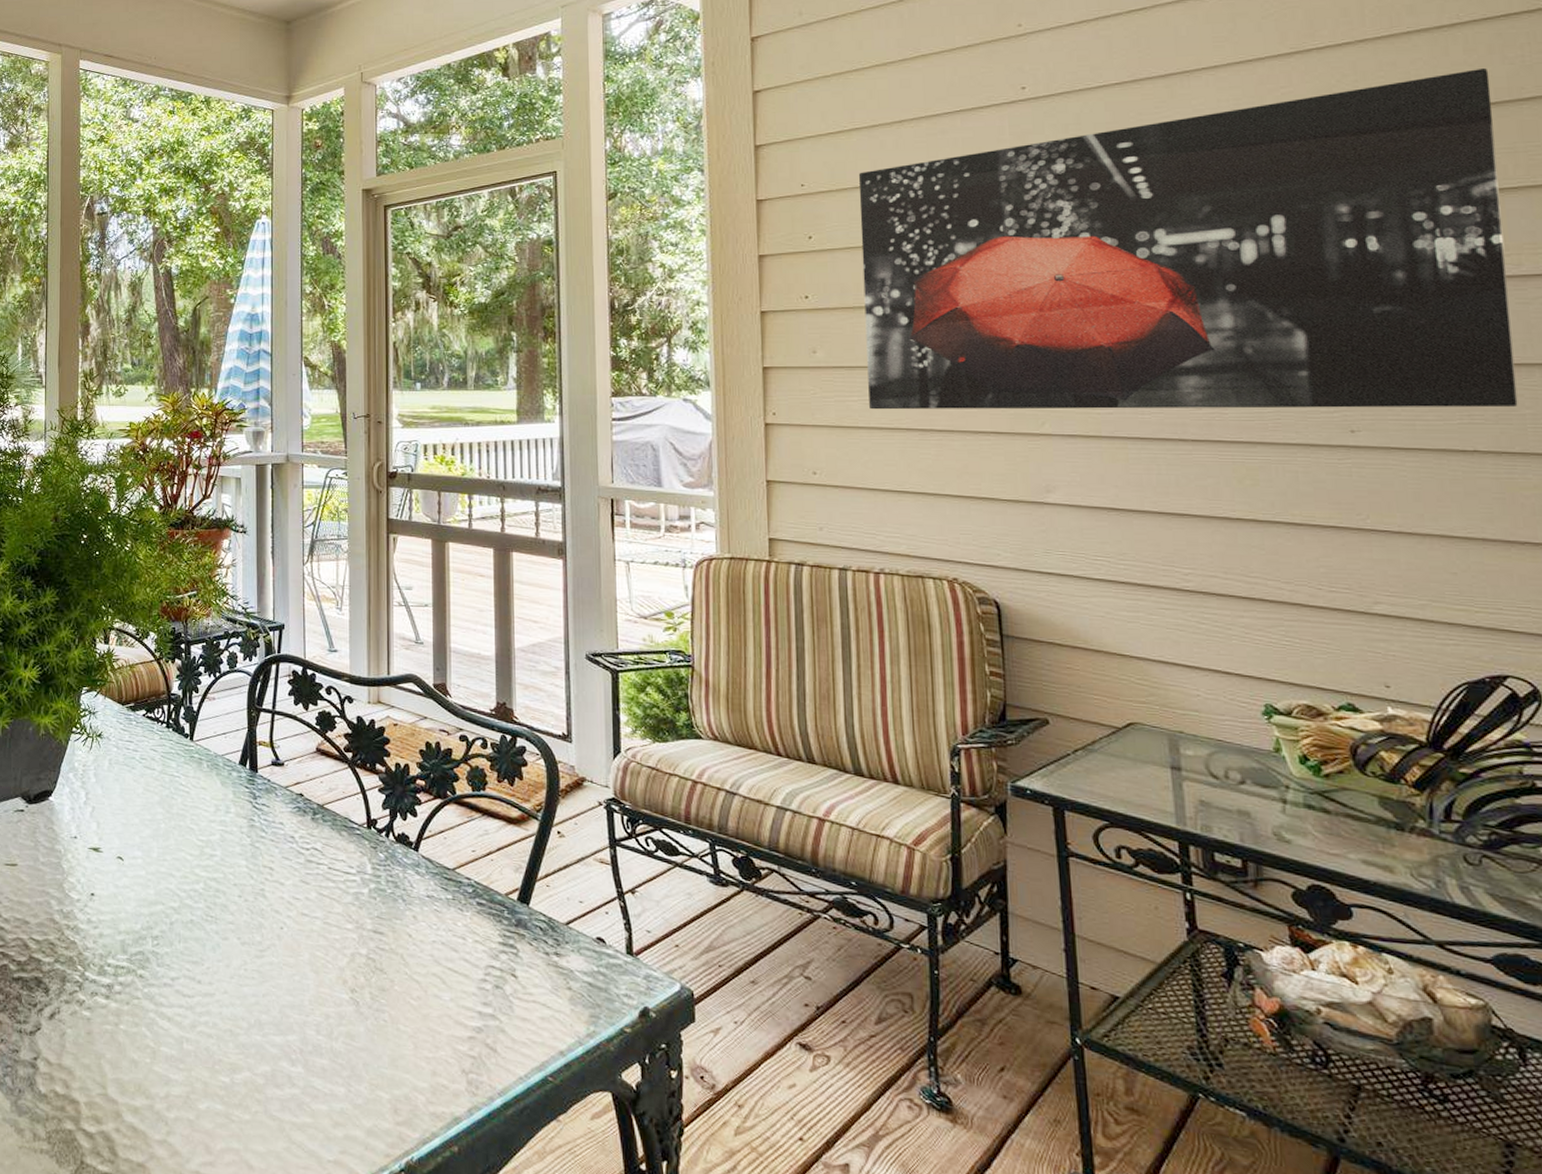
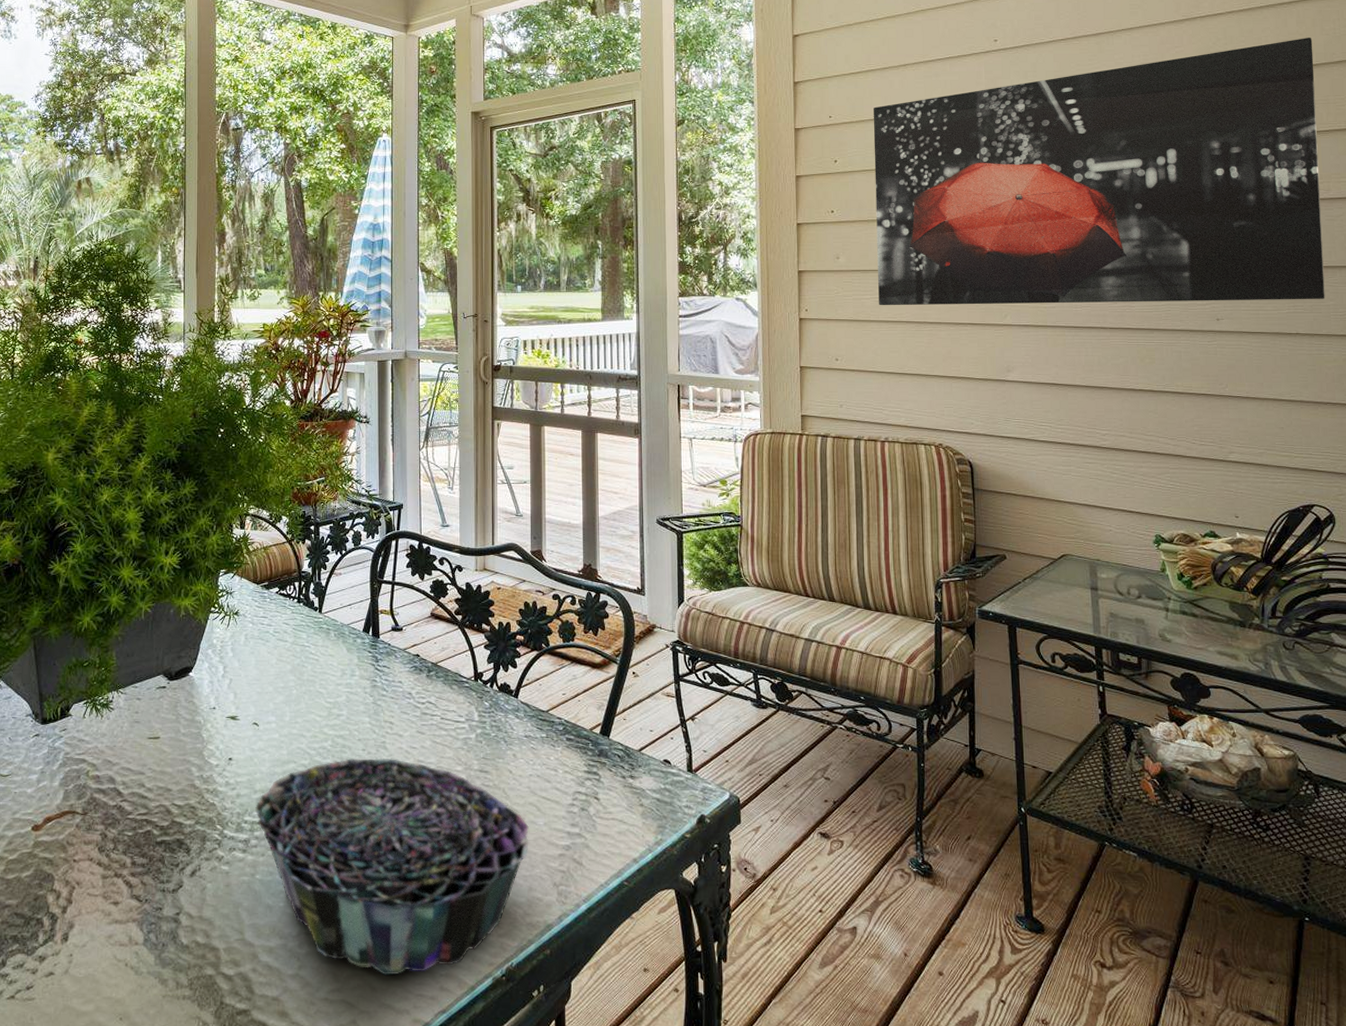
decorative bowl: none [118,904,432,1156] -> present [254,758,529,976]

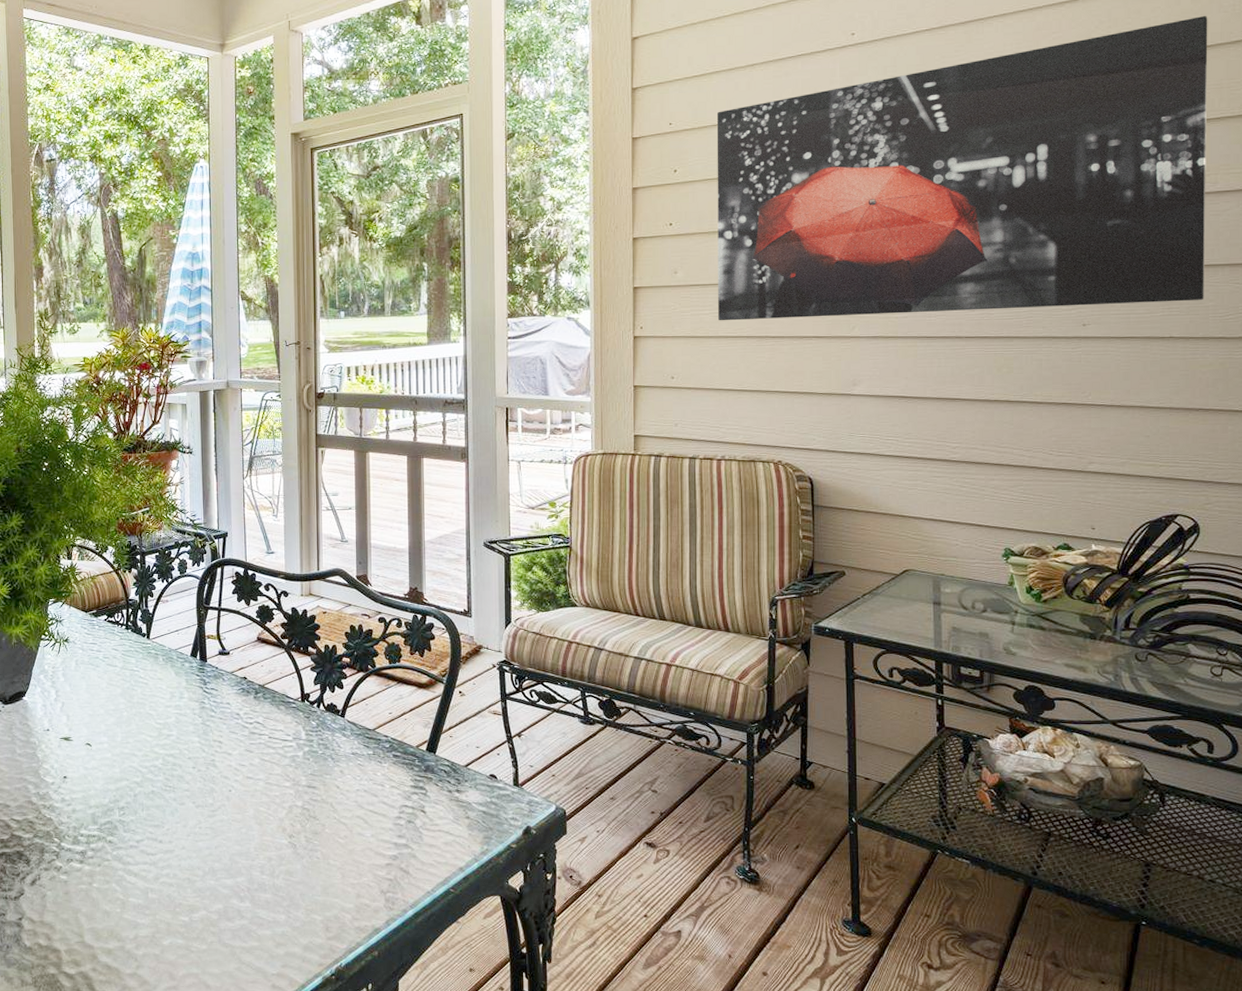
decorative bowl: present [254,758,529,976] -> none [90,776,357,975]

